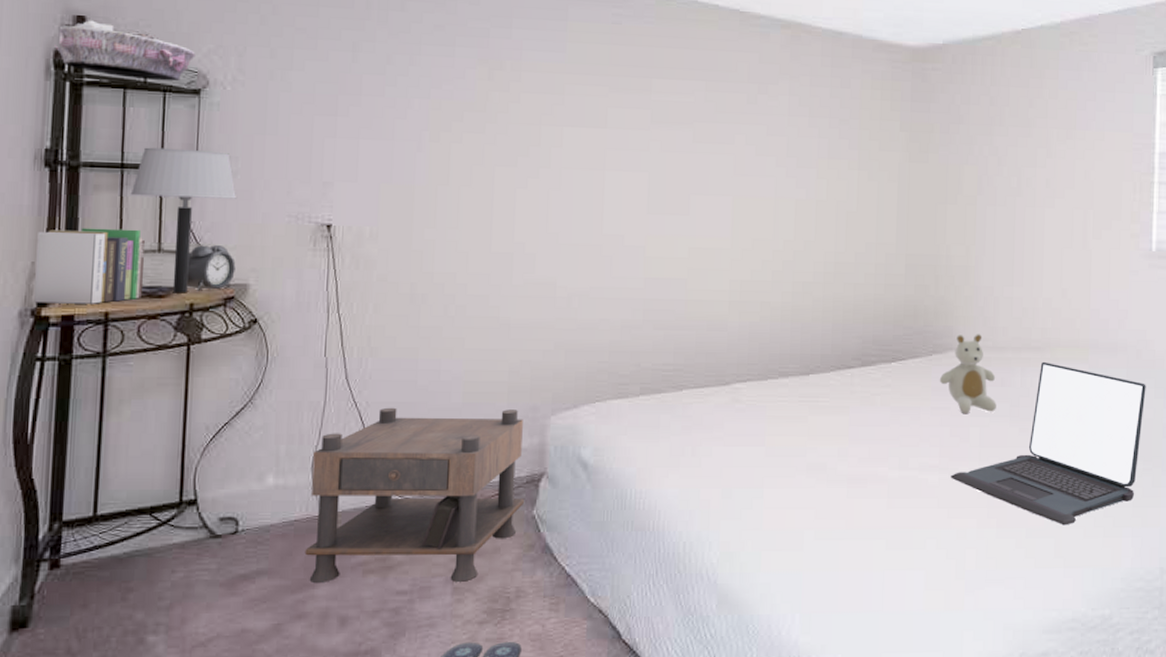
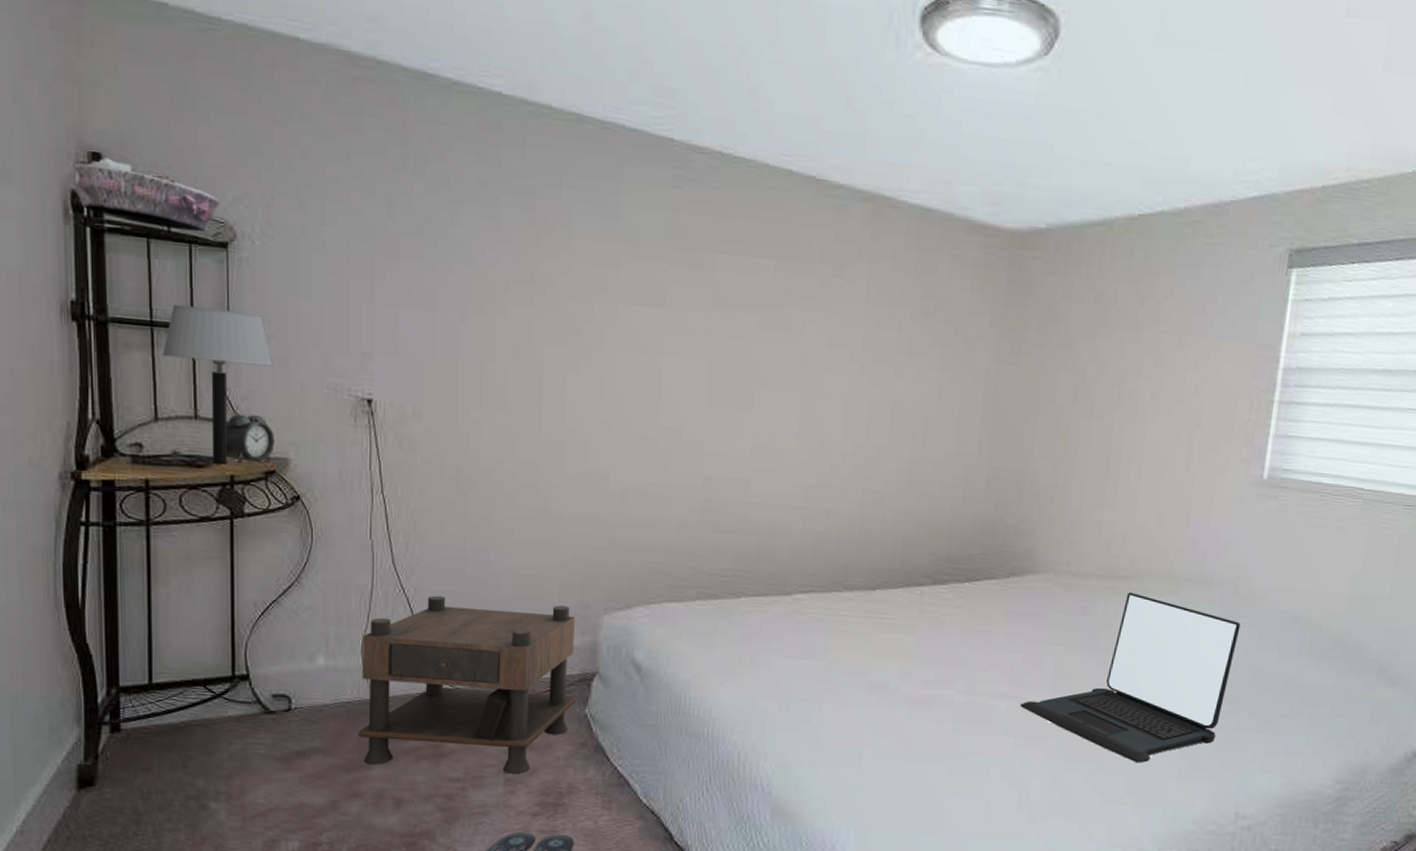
books: present [34,228,145,304] -> none [71,388,181,470]
stuffed bear: present [939,334,996,415] -> none [1015,557,1077,642]

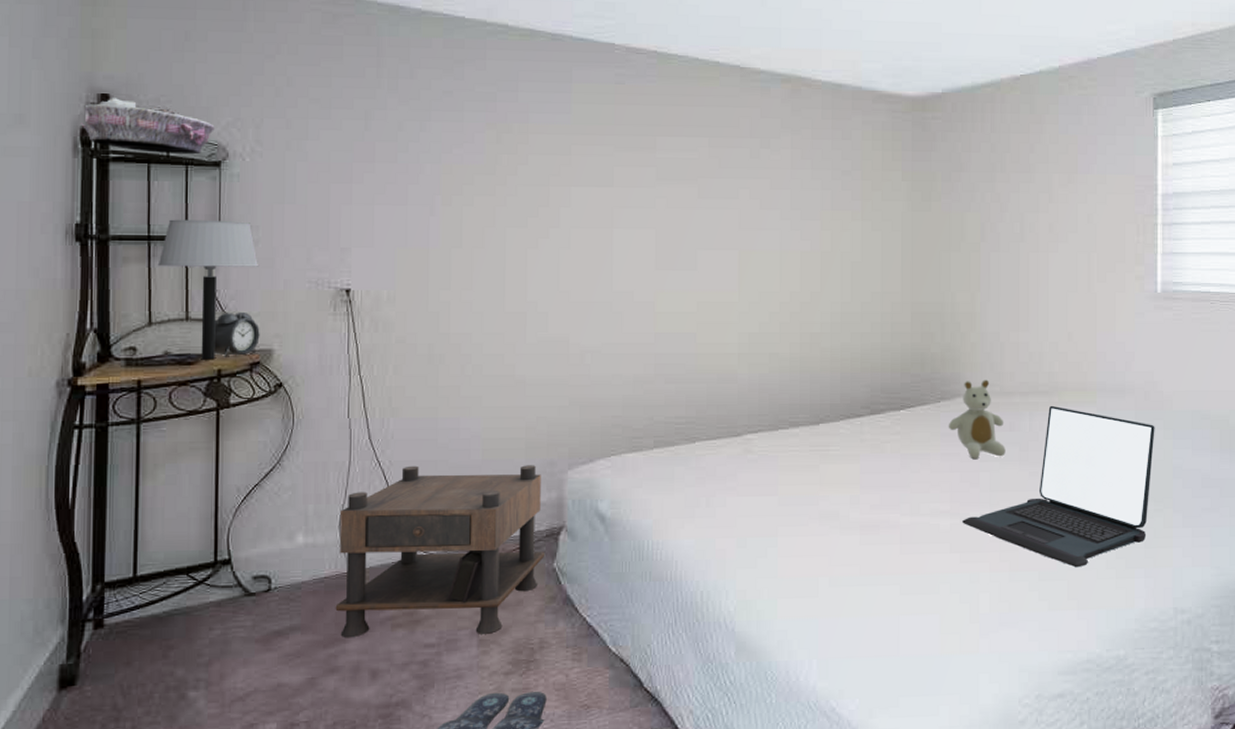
stuffed bear: none [1015,557,1077,642] -> present [948,379,1006,460]

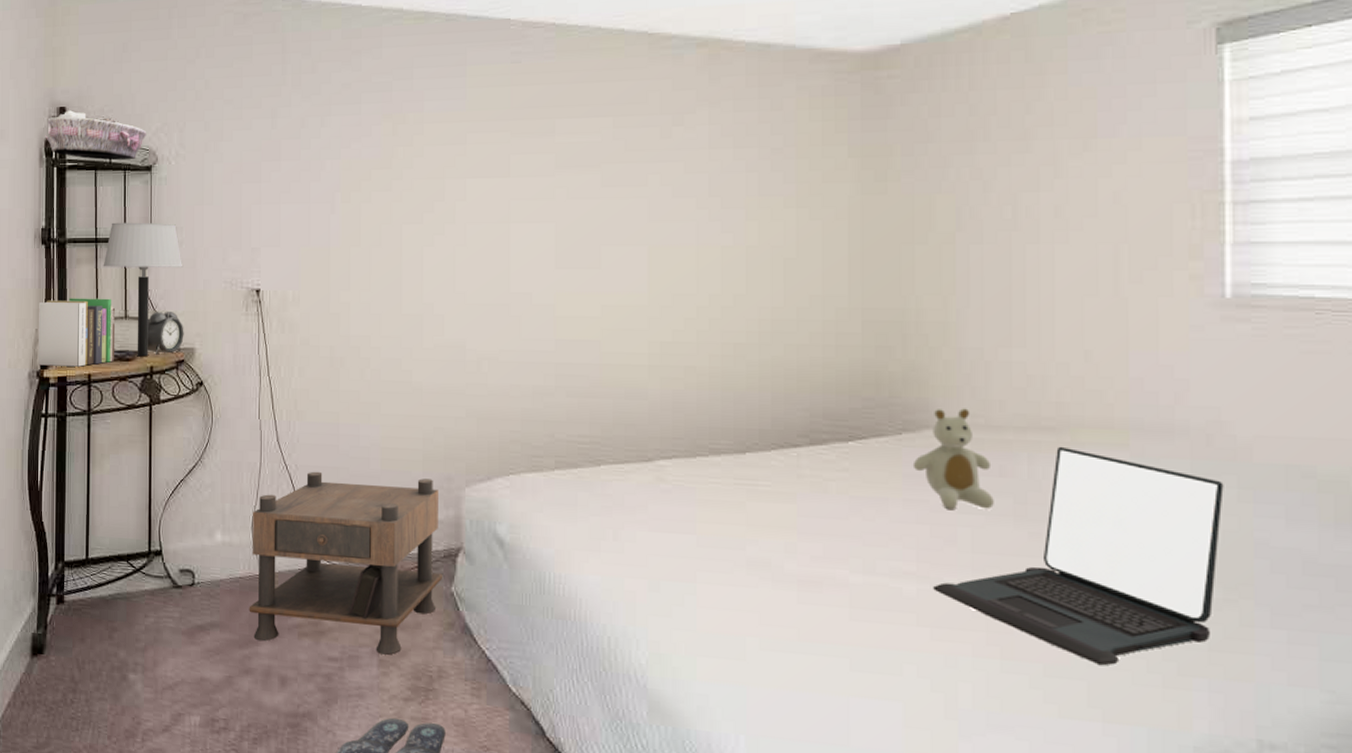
books: none [70,299,173,373] -> present [38,298,115,367]

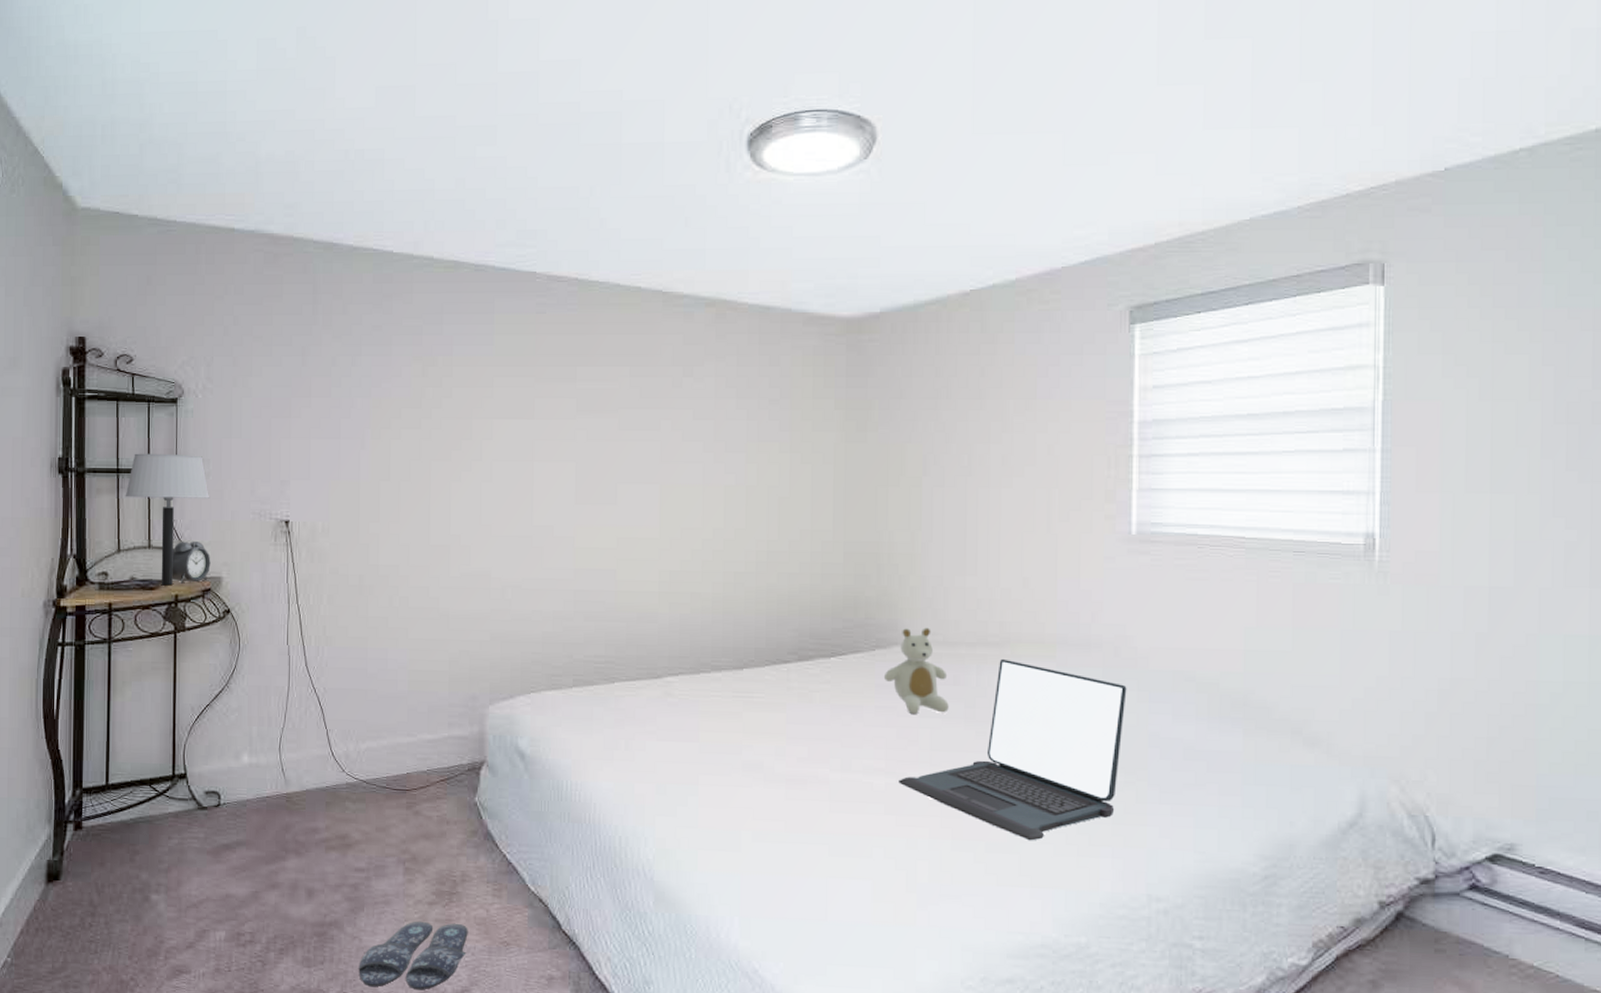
books: present [38,298,115,367] -> none [55,527,137,596]
decorative basket: present [45,110,147,161] -> none [62,340,172,392]
nightstand: present [249,471,443,655] -> none [276,693,467,863]

